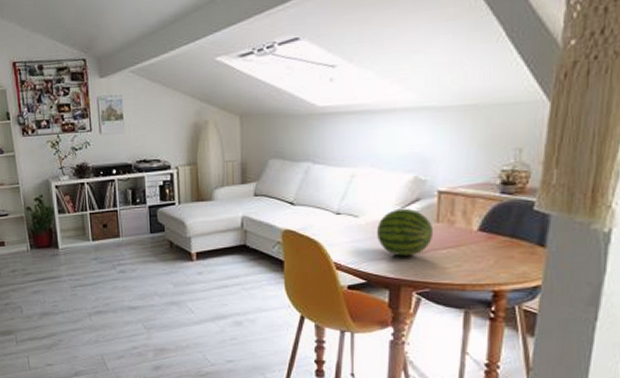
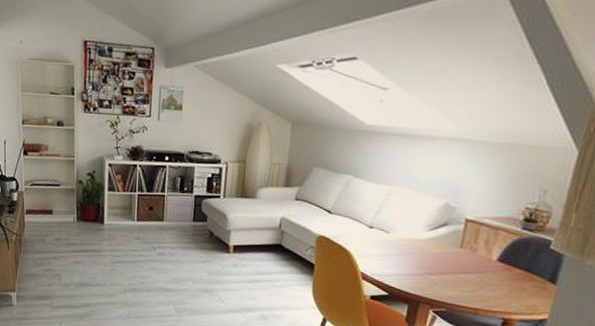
fruit: present [377,208,434,257] -> none [404,230,457,276]

